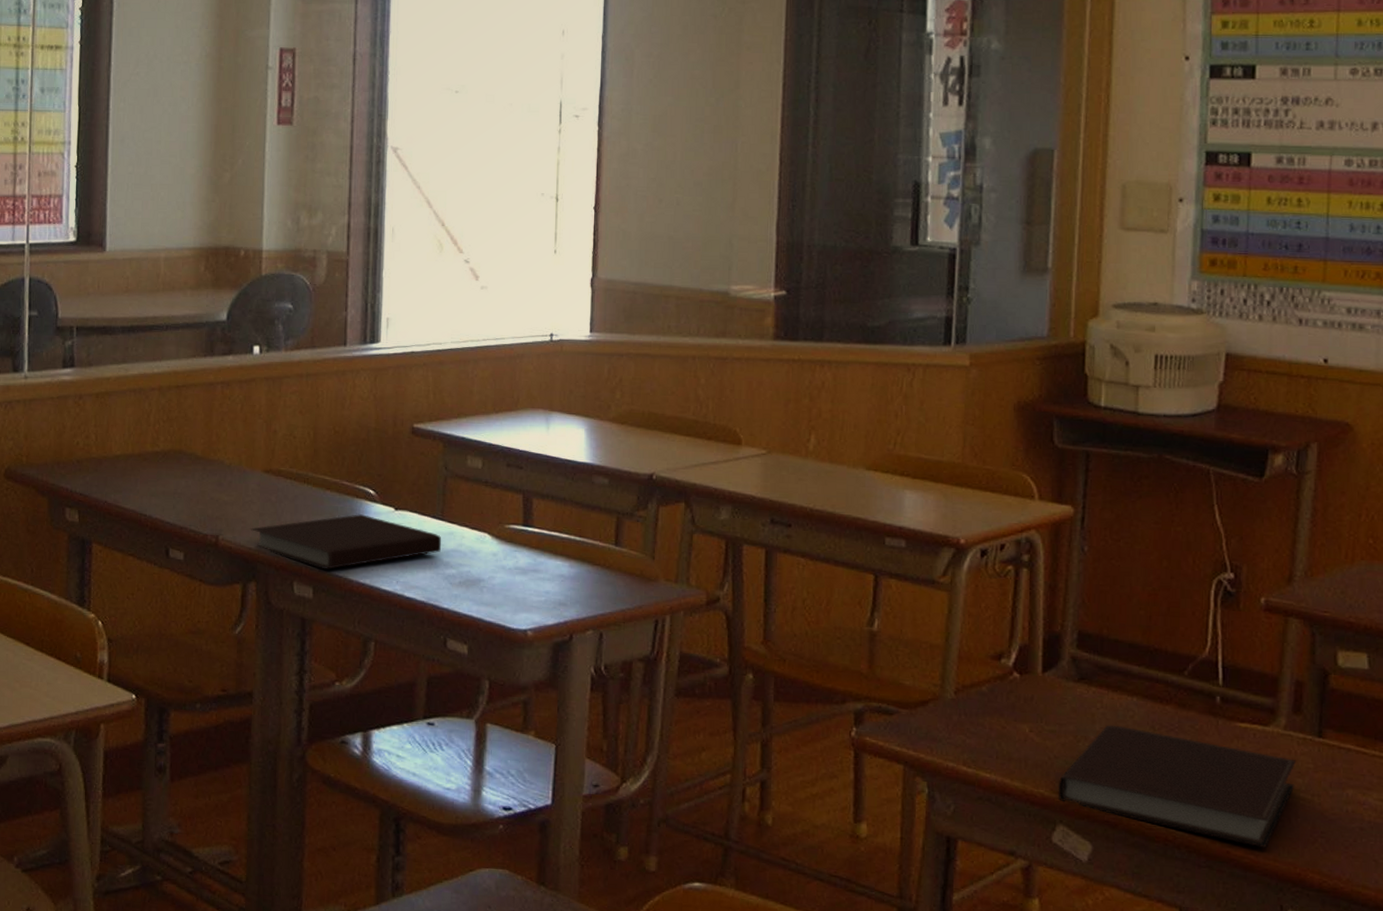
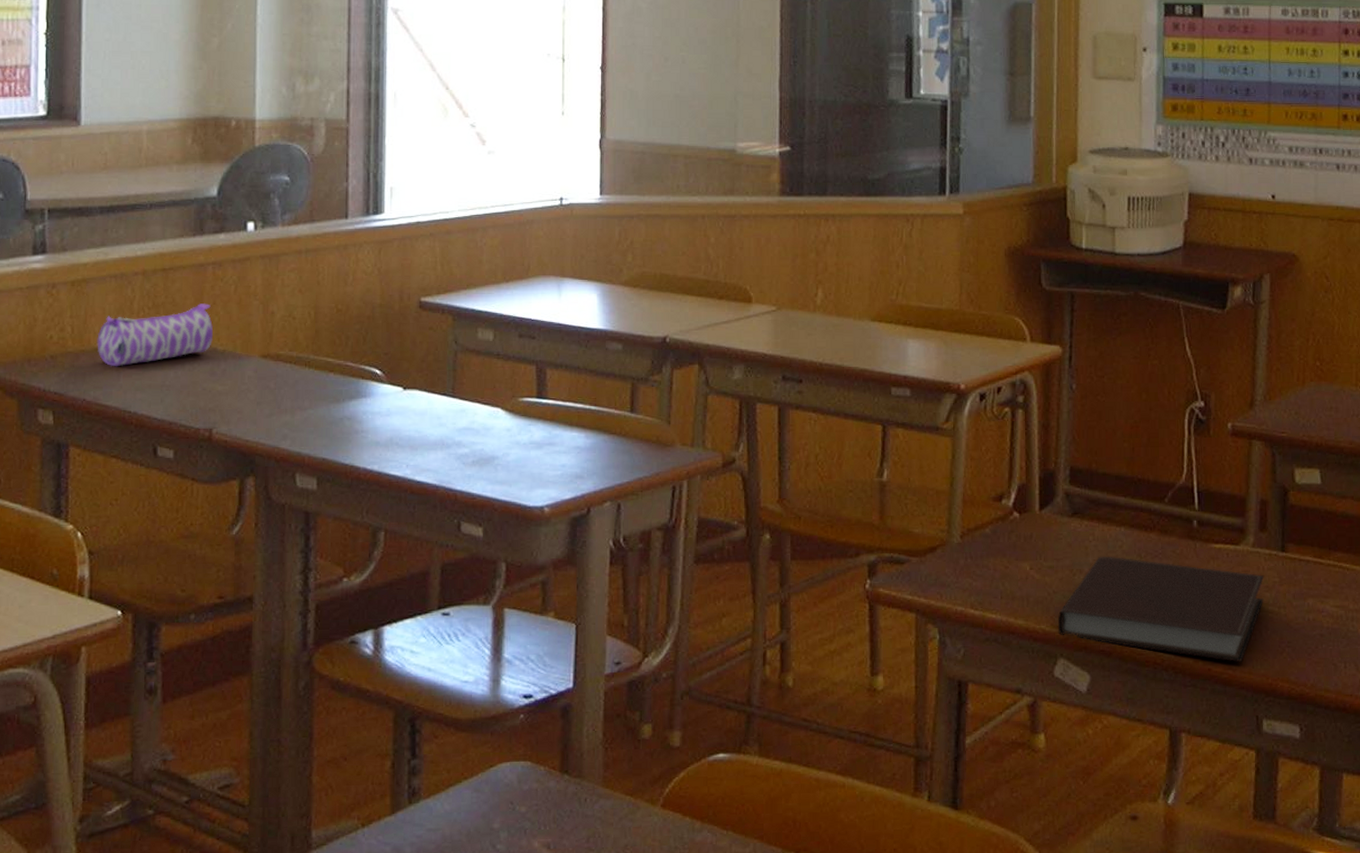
pencil case: none [117,419,221,474] -> present [97,303,213,367]
notebook: present [250,514,442,569] -> none [247,396,453,457]

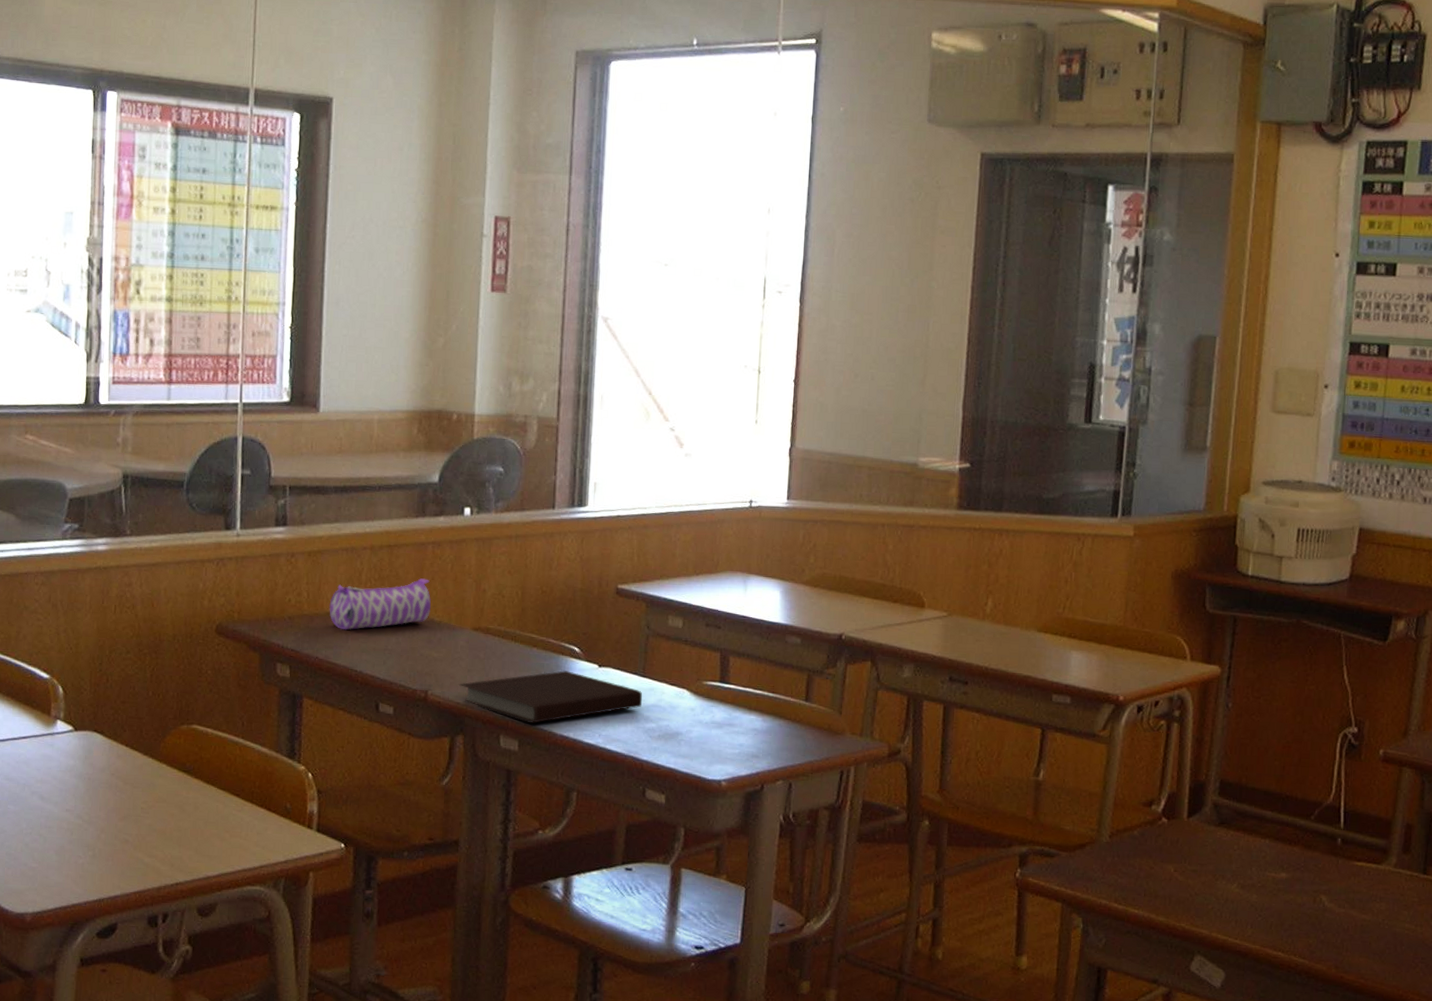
notebook: none [247,396,453,457] -> present [458,670,643,723]
notebook: present [1057,556,1264,663] -> none [1196,864,1403,974]

